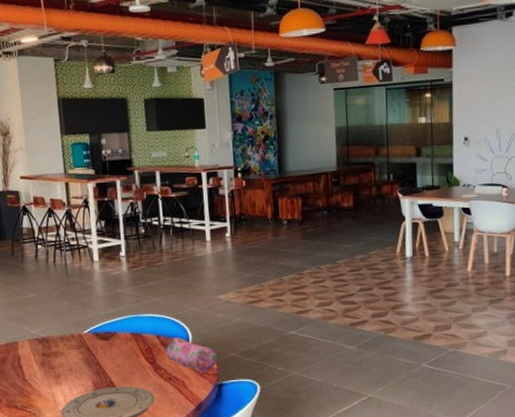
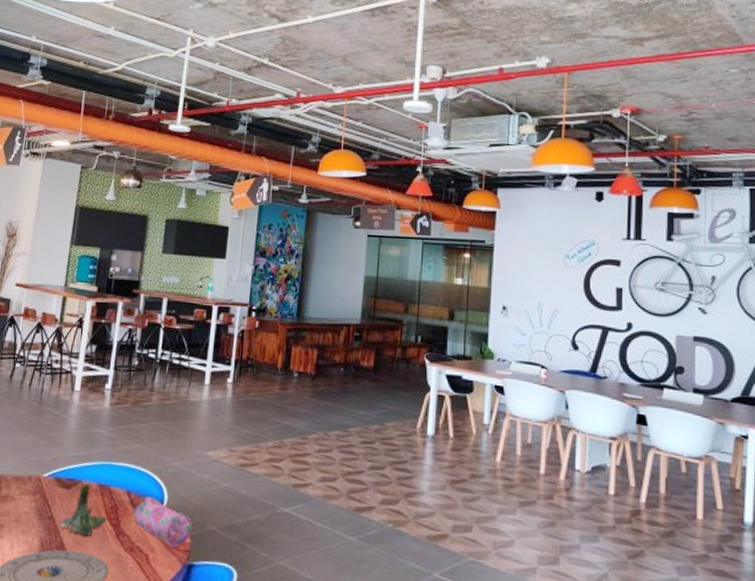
tree stump: none [106,334,145,374] -> present [60,483,107,536]

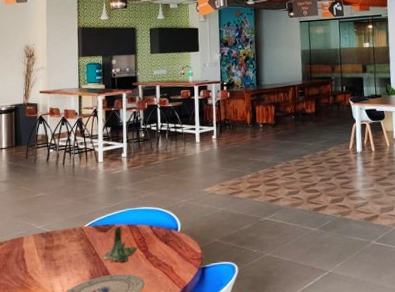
pencil case: present [132,497,193,549] -> none [155,227,202,259]

